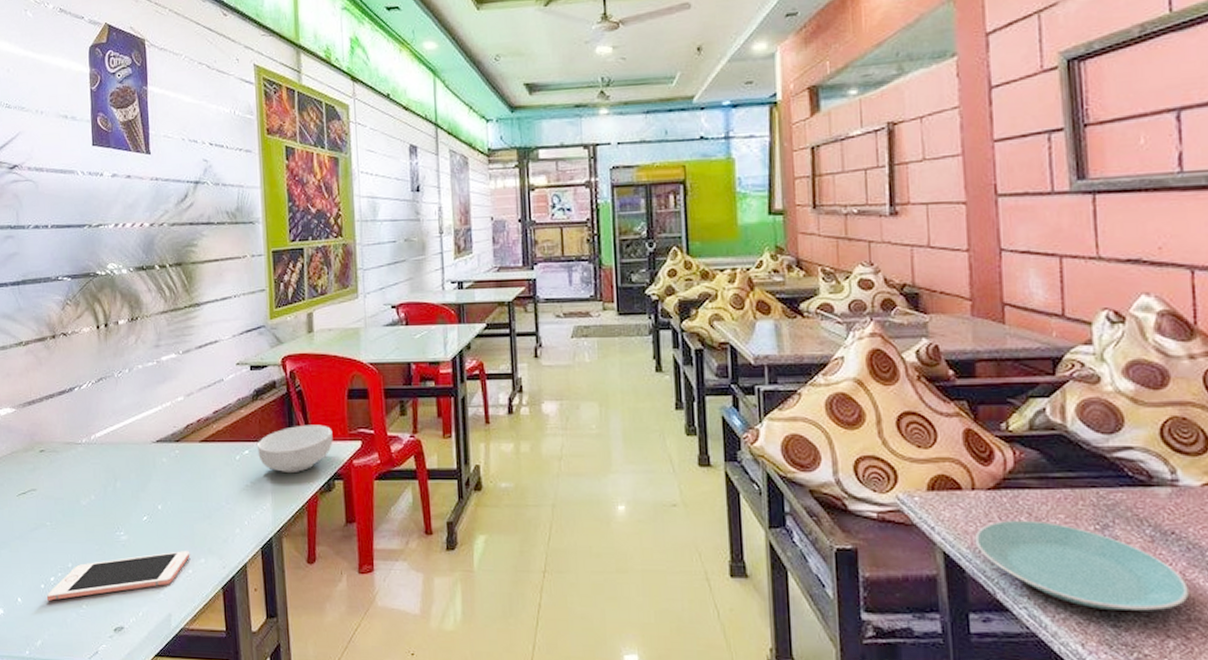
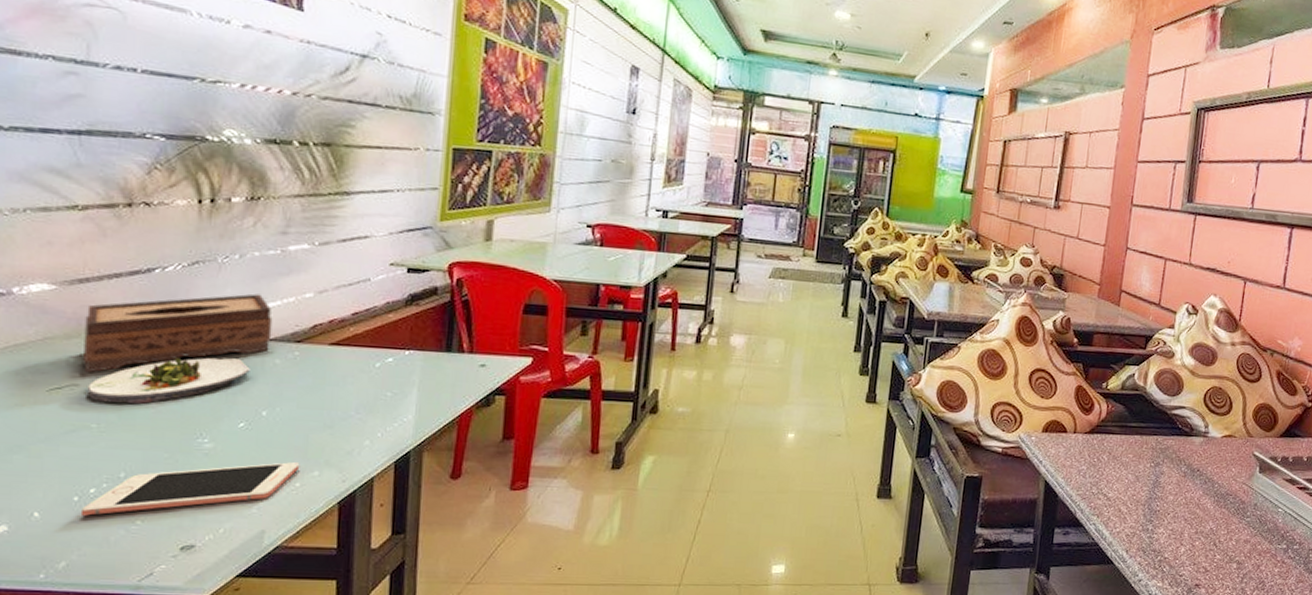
tissue box: none [35,401,158,479] -> present [83,294,273,373]
salad plate: none [41,460,146,504] -> present [86,357,250,404]
cereal bowl: present [258,424,333,474] -> none [405,336,500,386]
plate: present [974,519,1189,611] -> none [1068,457,1201,526]

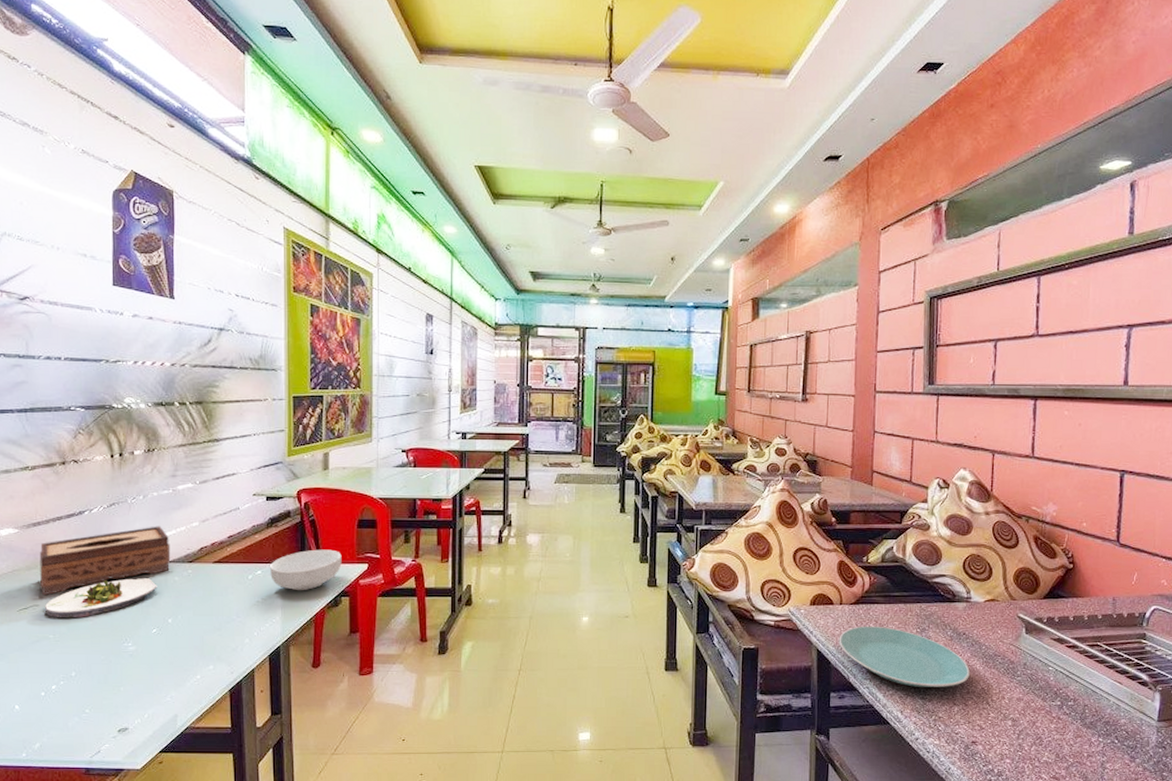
cell phone: present [80,462,300,516] -> none [46,659,199,707]
cereal bowl: none [405,336,500,386] -> present [270,549,342,591]
plate: none [1068,457,1201,526] -> present [838,625,970,687]

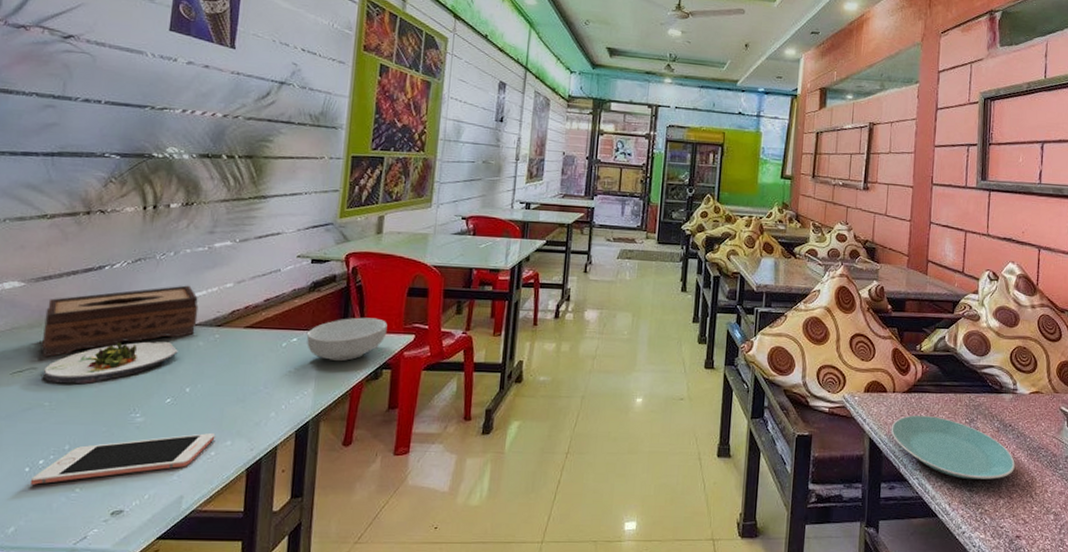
cell phone: none [46,659,199,707] -> present [30,433,216,485]

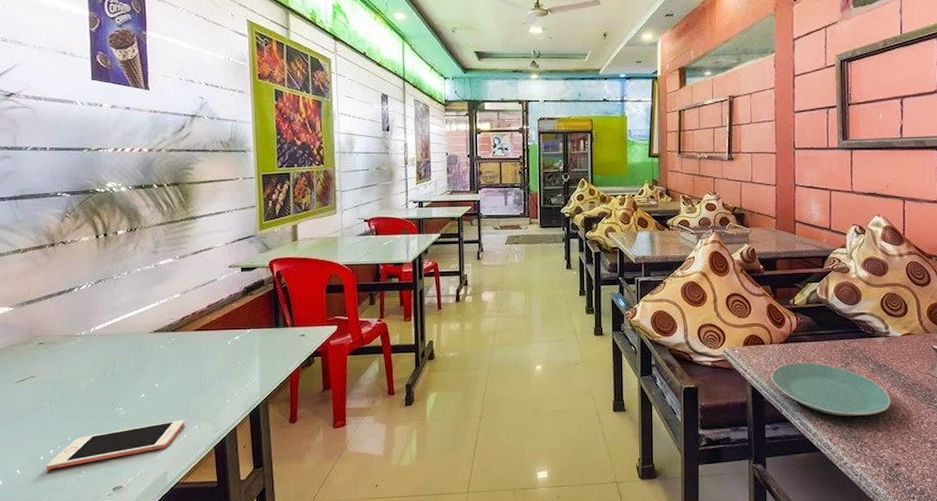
tissue box: present [42,285,199,358] -> none [33,299,156,368]
salad plate: present [43,341,178,384] -> none [40,347,144,388]
cereal bowl: present [307,317,388,362] -> none [247,314,313,353]

